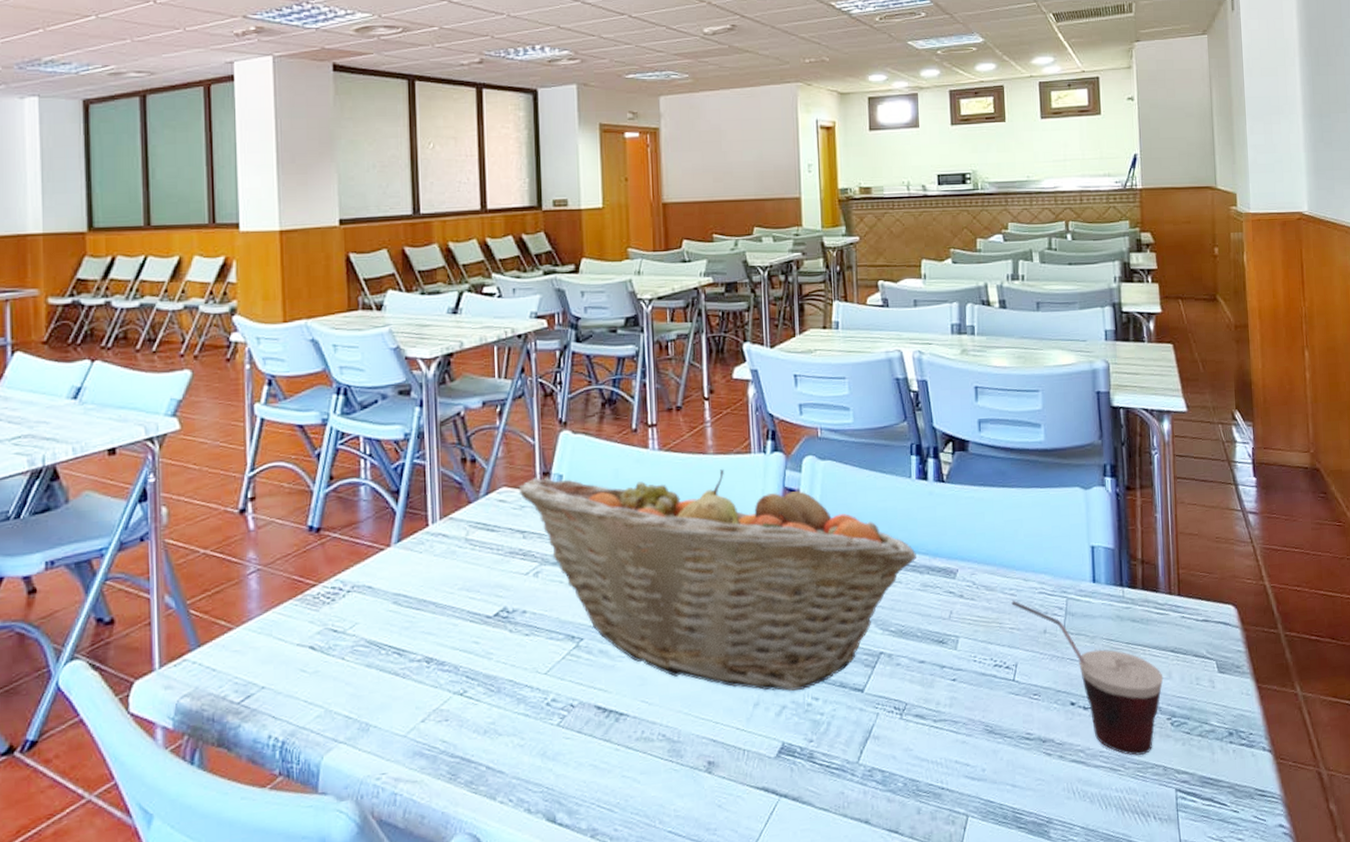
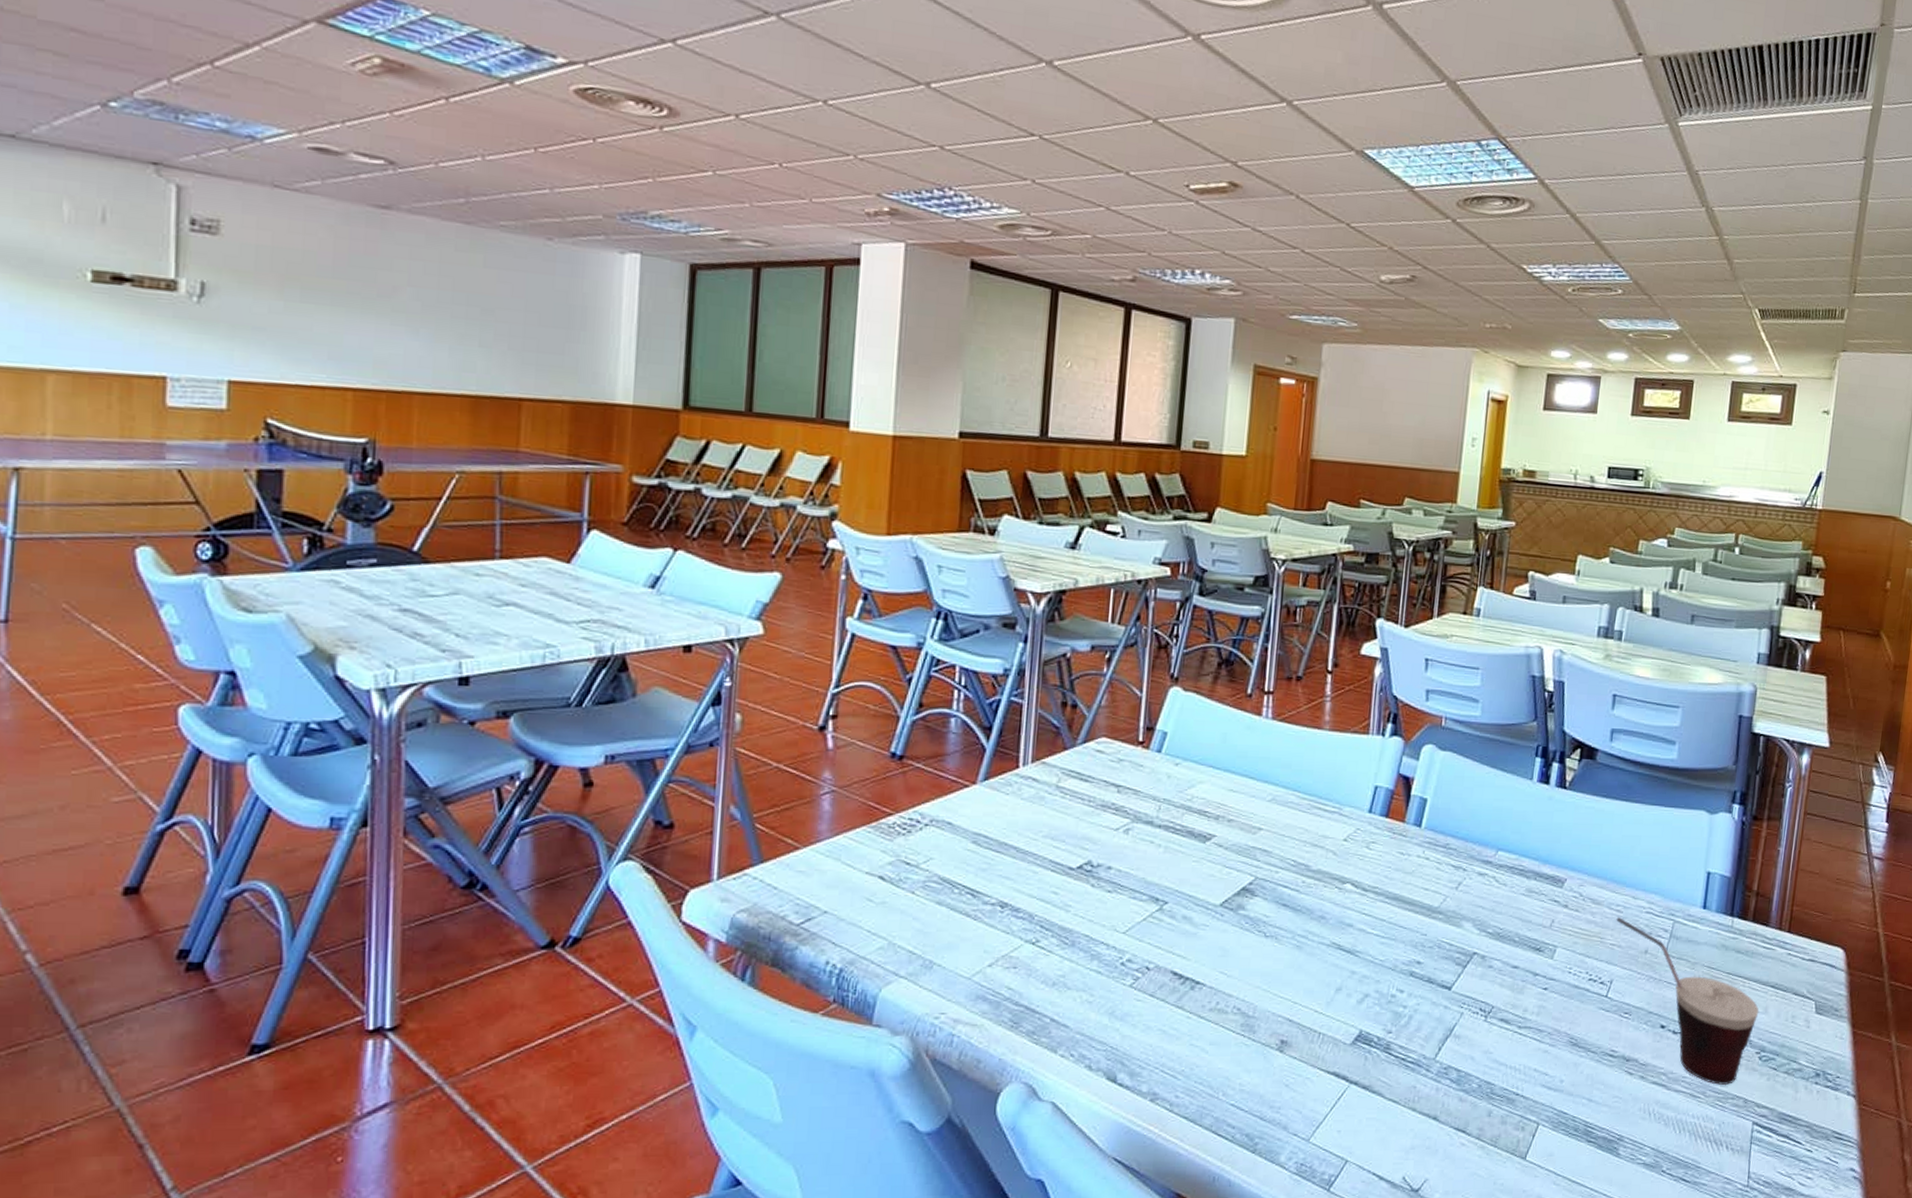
fruit basket: present [518,469,916,691] -> none [1118,731,1526,980]

